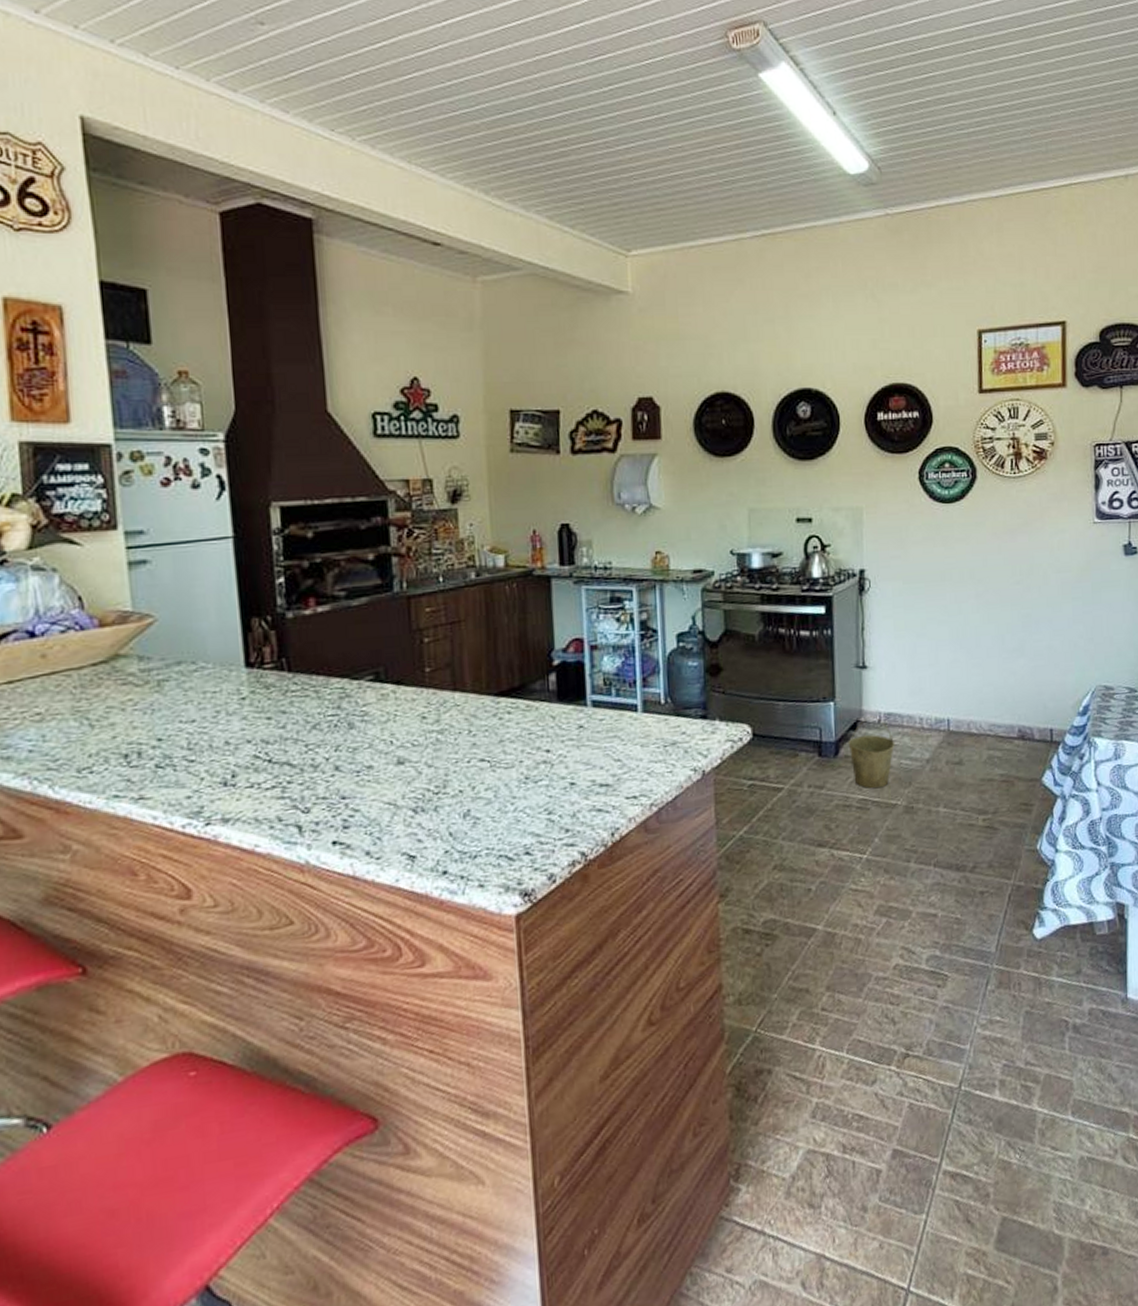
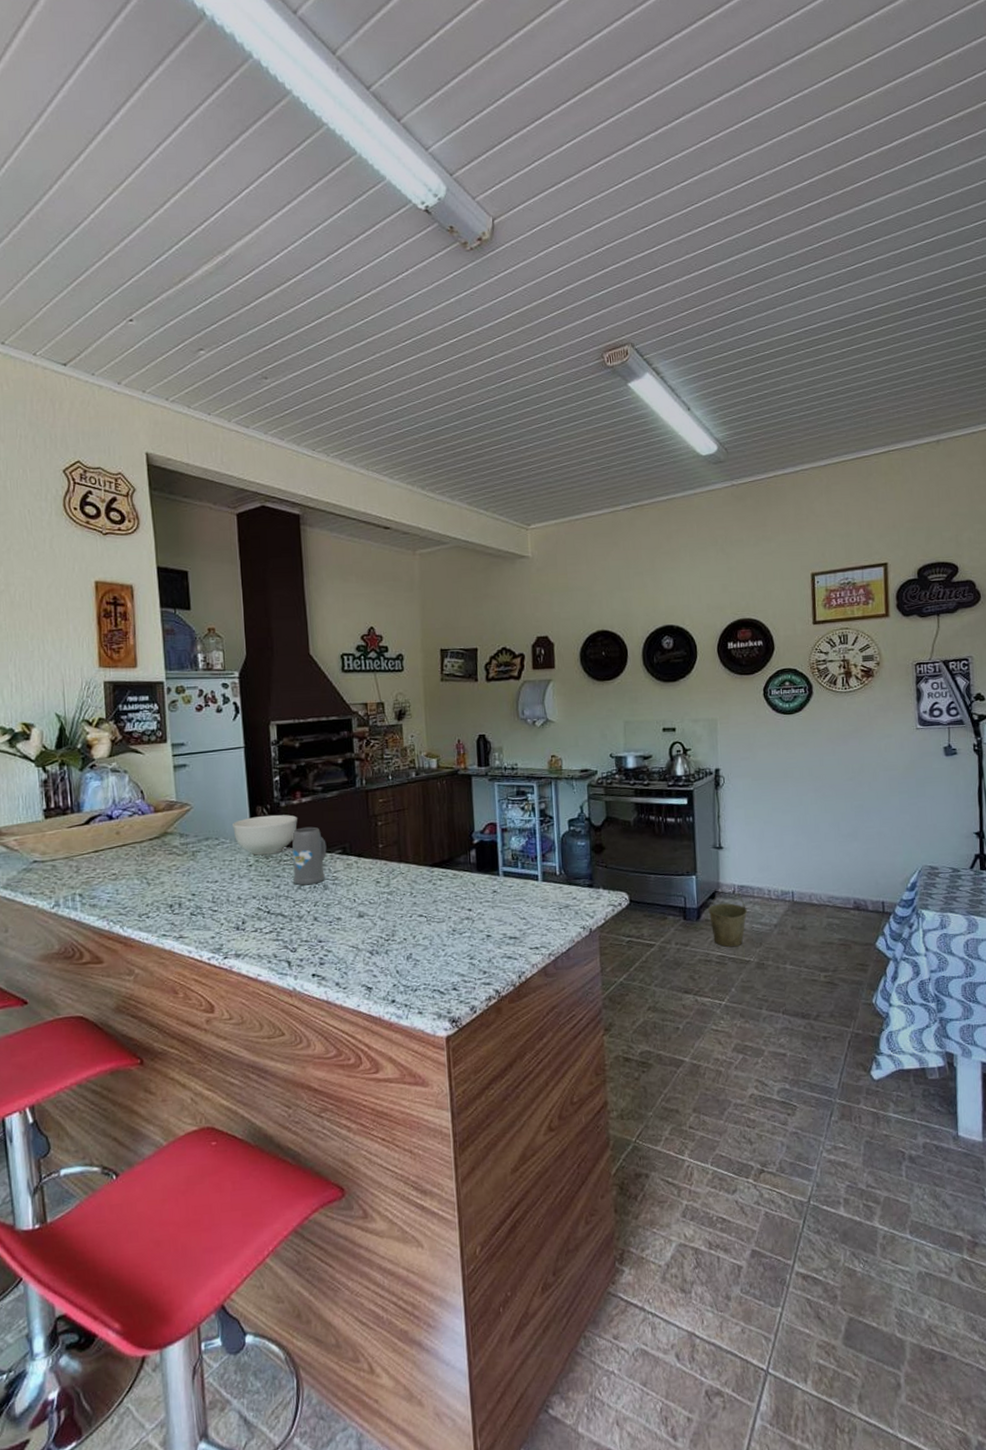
bowl: none [217,629,311,685] -> present [232,814,298,856]
beer mug: none [303,645,353,724] -> present [292,826,327,886]

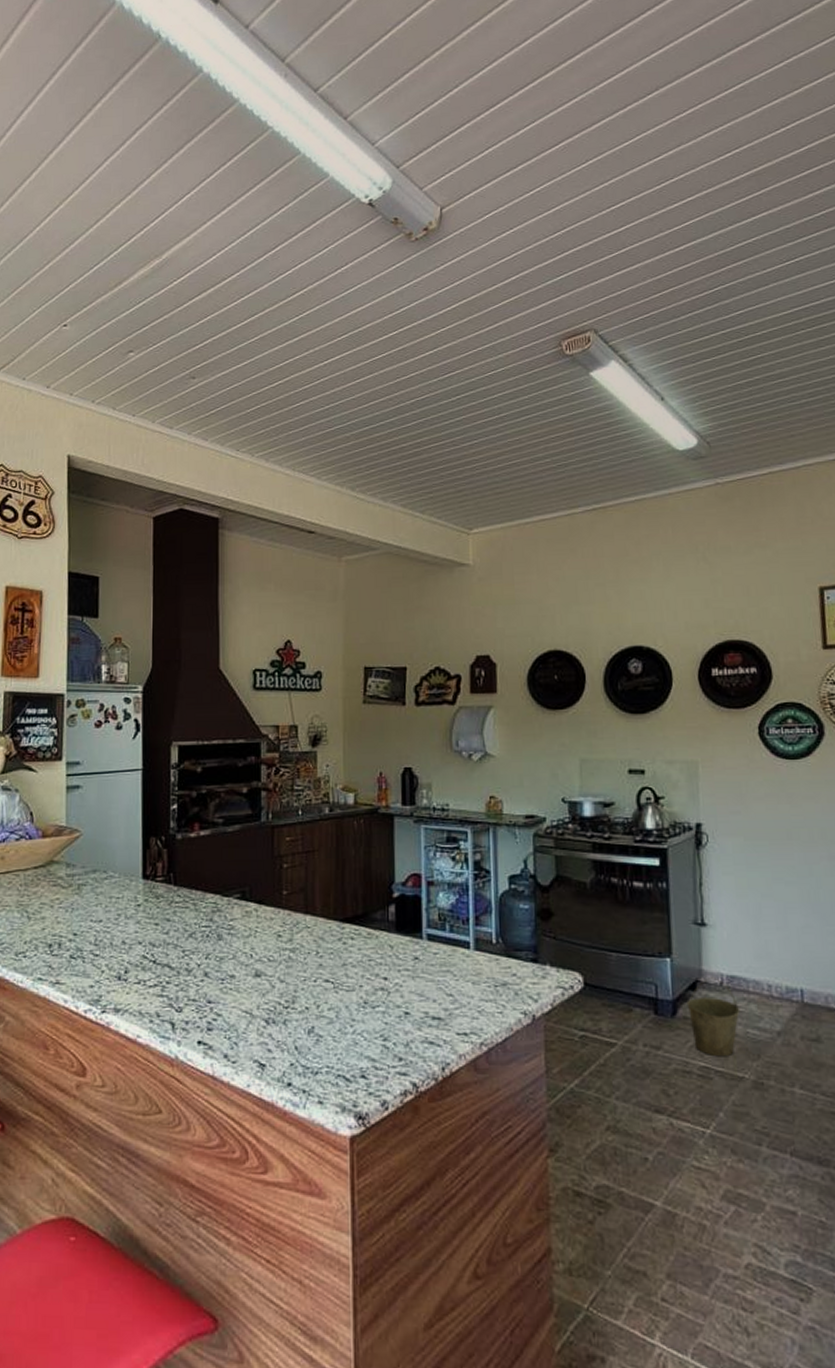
bowl: present [232,814,298,856] -> none [123,848,193,894]
beer mug: present [292,826,327,886] -> none [184,864,224,933]

